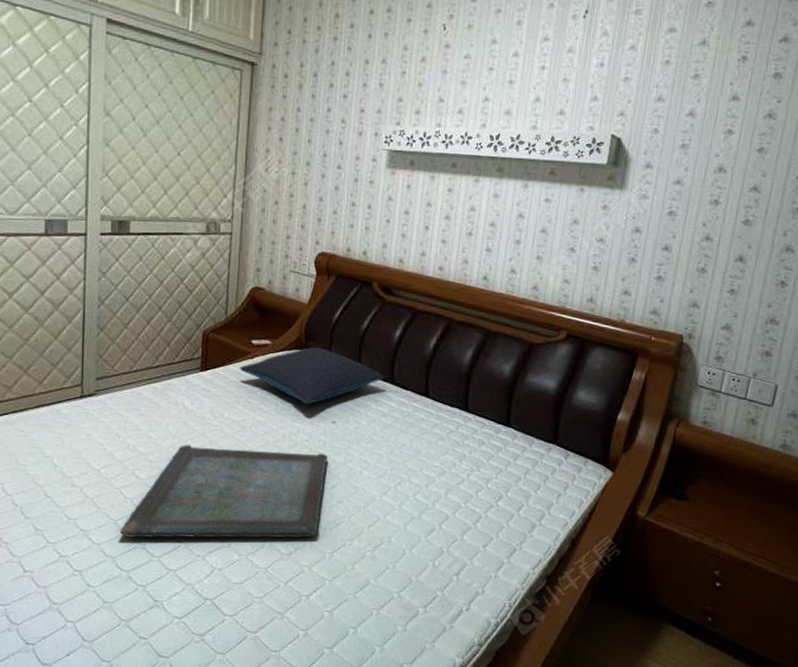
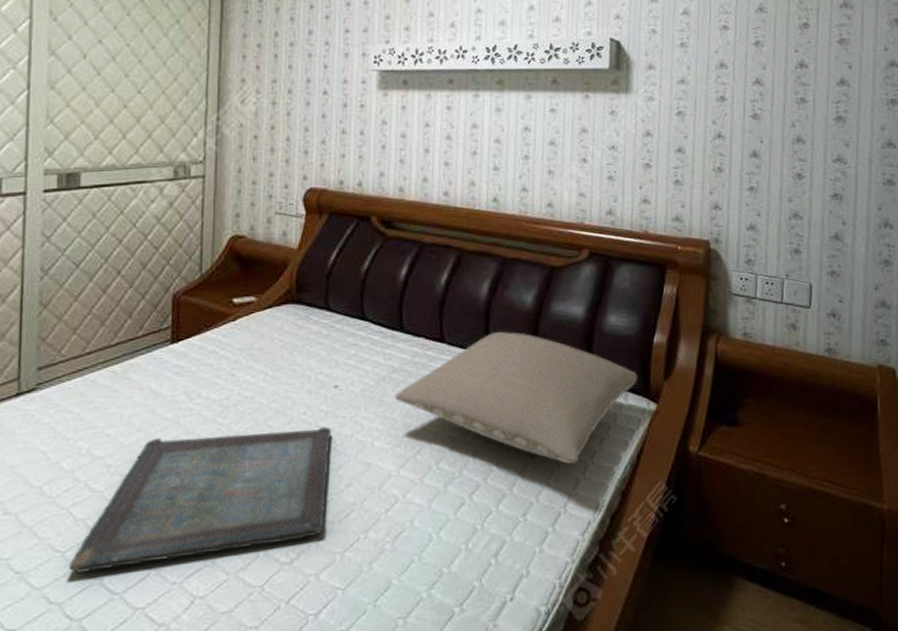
pillow: present [240,347,384,405] -> none [219,298,391,369]
pillow: none [382,393,599,512] -> present [394,331,638,465]

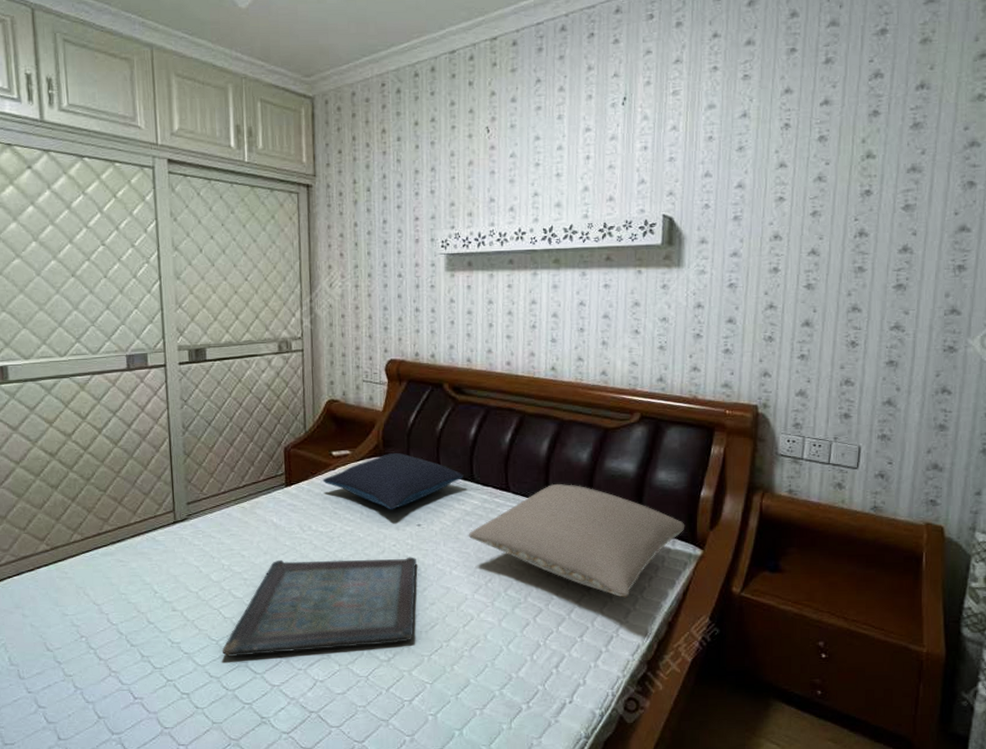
pillow: none [219,298,391,369] -> present [323,452,464,510]

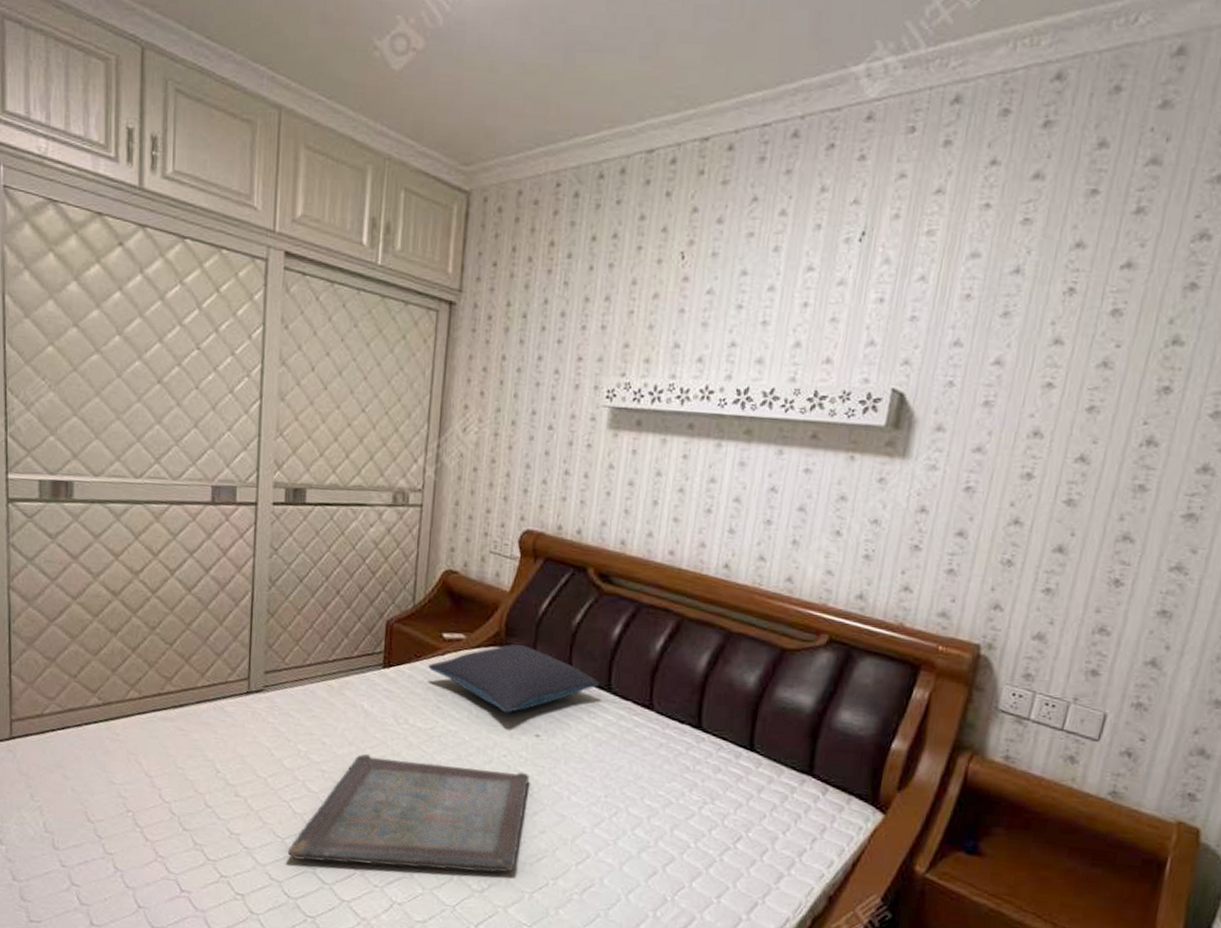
pillow: present [468,483,685,598] -> none [595,708,867,859]

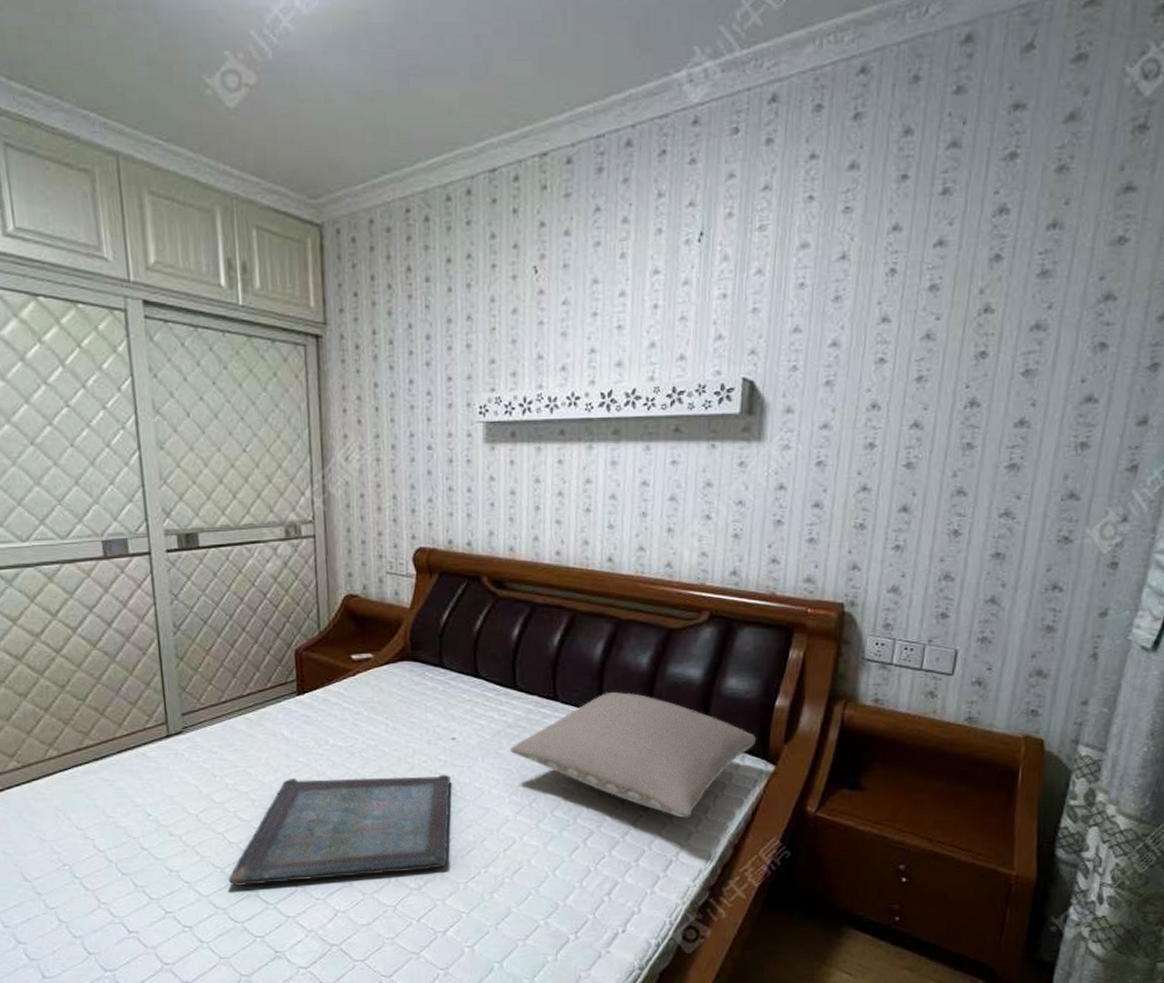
pillow: present [428,644,599,713] -> none [341,656,505,722]
pillow: none [595,708,867,859] -> present [510,691,757,819]

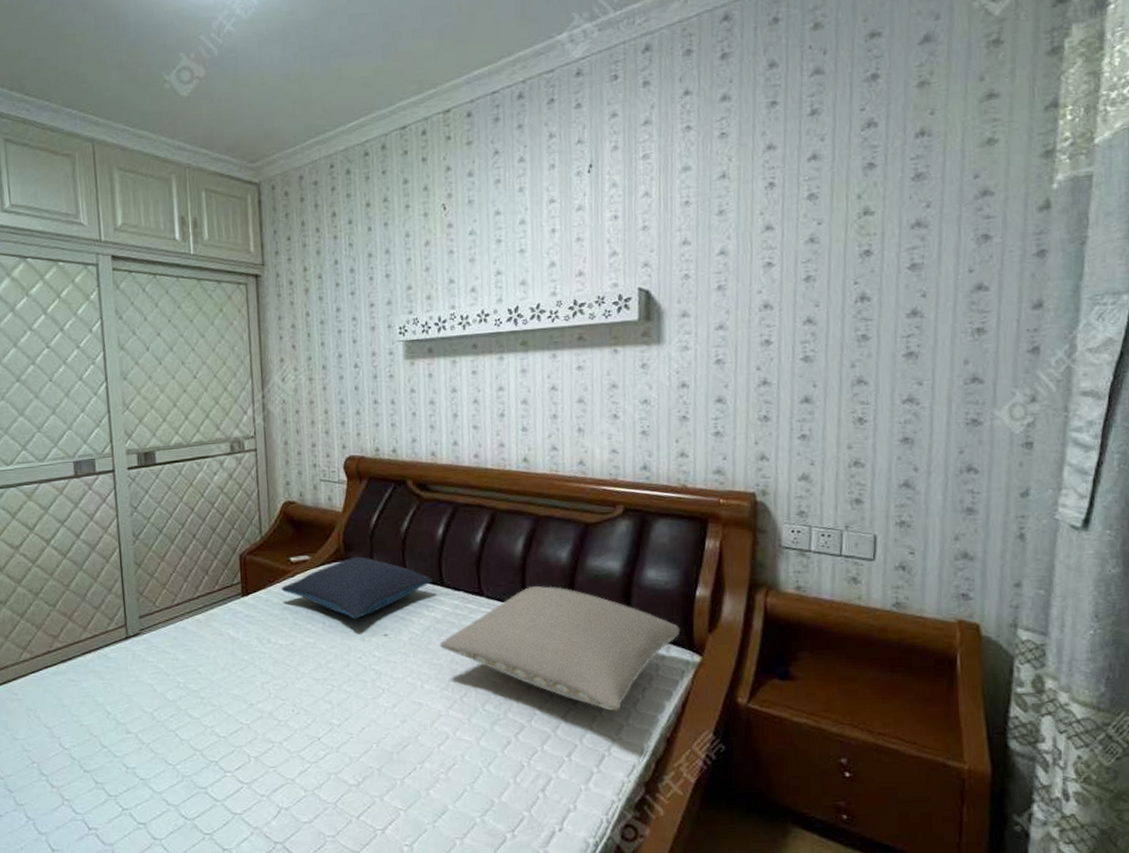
serving tray: present [228,774,451,887] -> none [179,670,385,784]
pillow: none [341,656,505,722] -> present [281,556,432,619]

